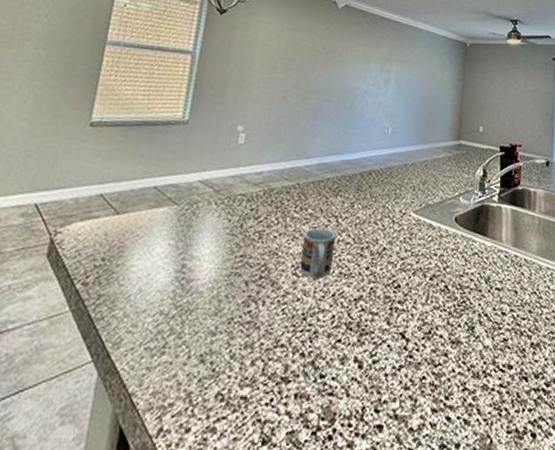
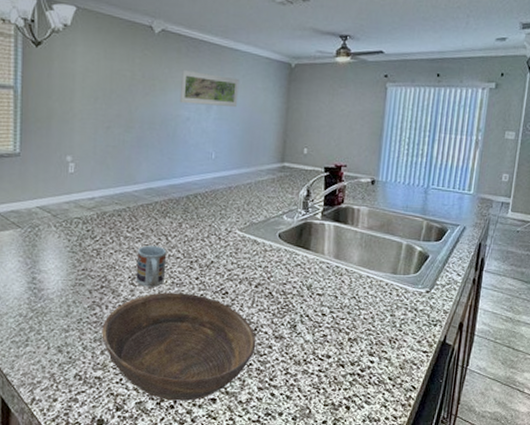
bowl: none [254,285,431,429] -> present [101,292,256,401]
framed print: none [358,43,417,83] -> present [179,69,239,108]

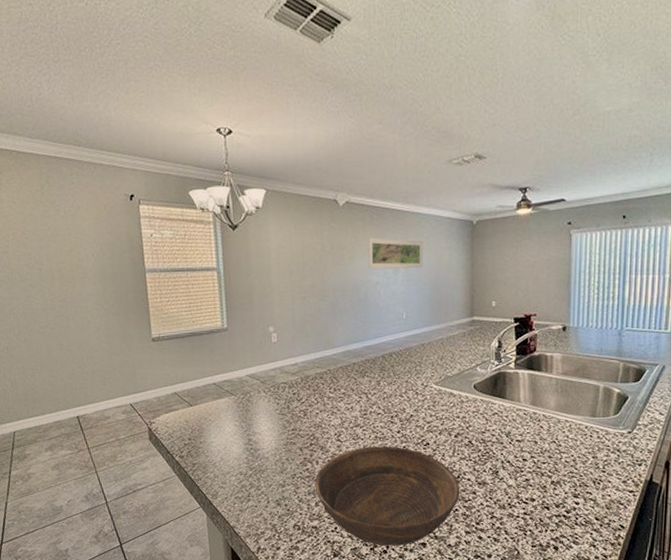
cup: present [135,245,167,287] -> none [340,404,368,442]

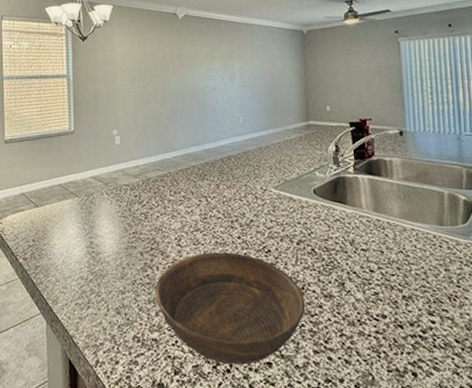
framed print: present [367,237,424,269] -> none [204,46,258,76]

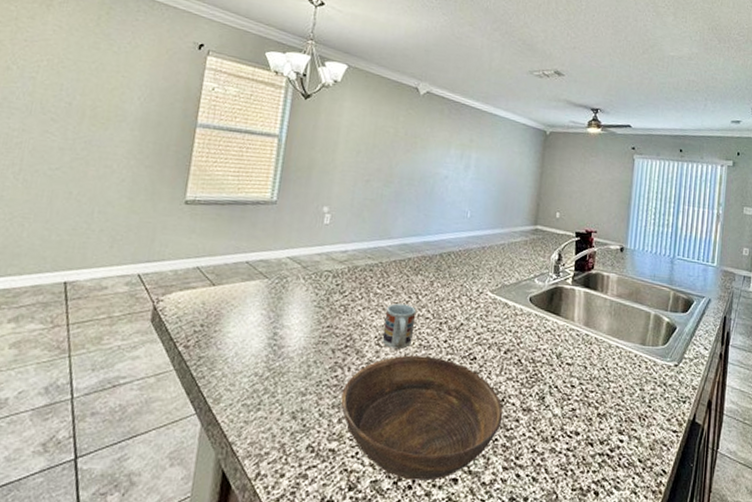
cup: none [180,207,208,247] -> present [382,303,417,349]

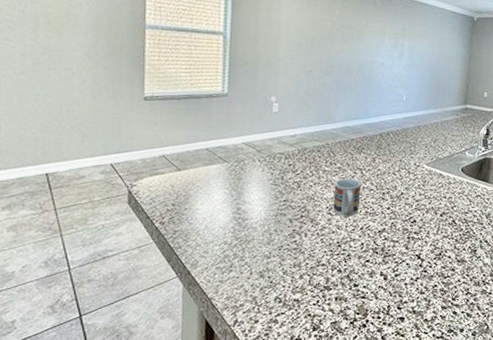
bowl: present [340,355,503,481] -> none [300,221,441,320]

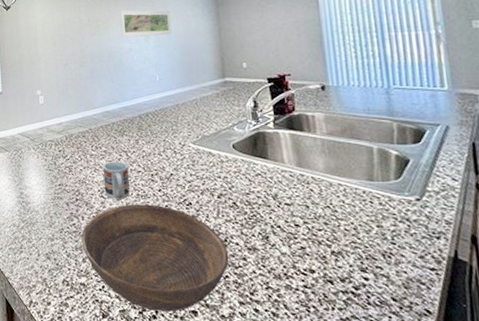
bowl: none [300,221,441,320] -> present [81,204,229,312]
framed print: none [374,20,428,56] -> present [119,10,173,38]

